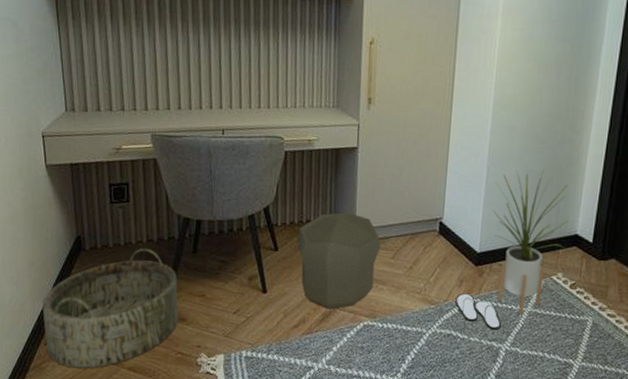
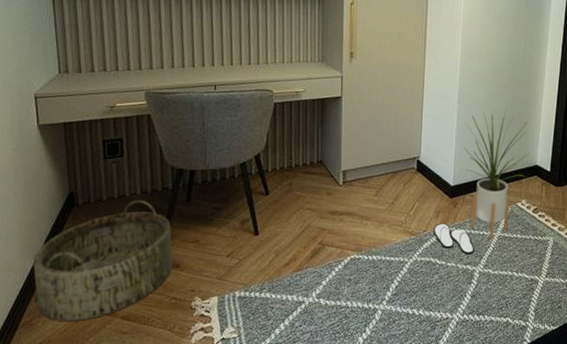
pouf: present [296,212,381,309] -> none [286,155,365,246]

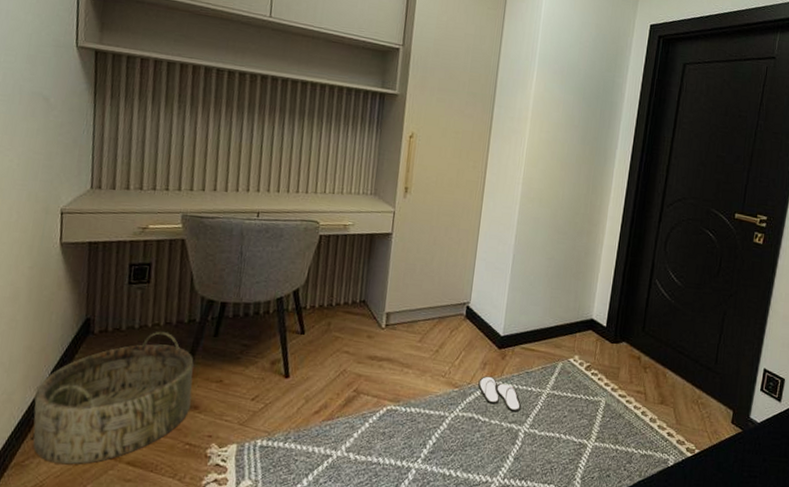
house plant: present [463,110,530,240] -> none [516,258,586,397]

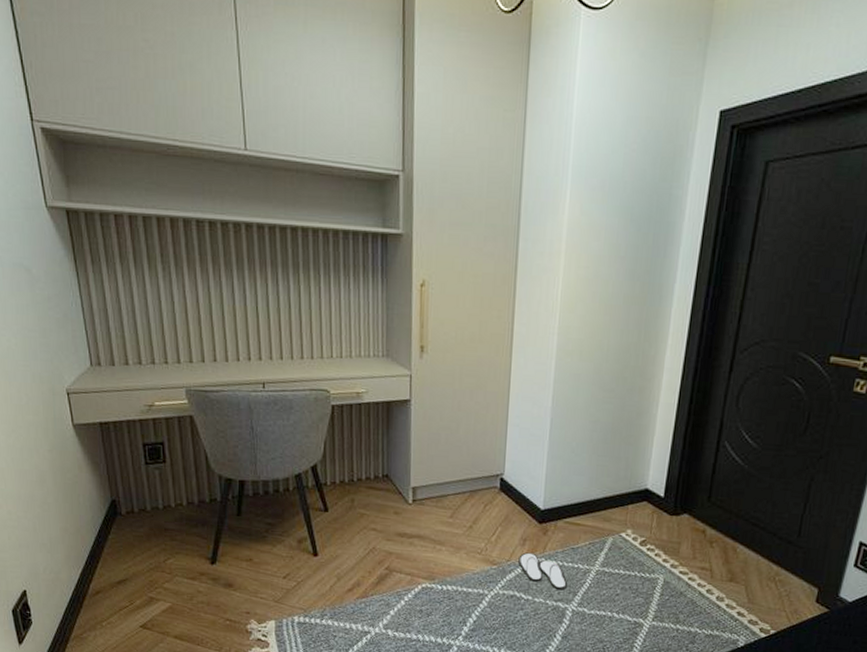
basket: present [33,331,194,465] -> none [79,511,225,638]

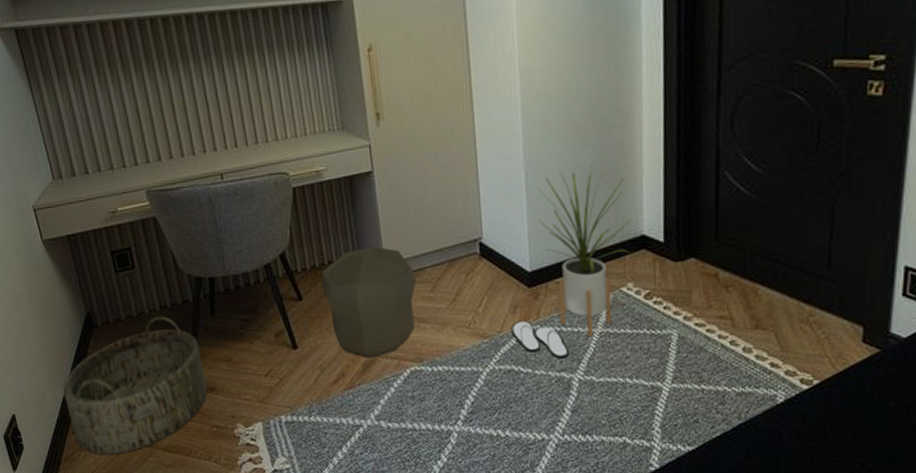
basket: none [79,511,225,638] -> present [63,316,207,455]
pouf: none [347,469,438,572] -> present [321,246,417,358]
house plant: none [556,420,639,574] -> present [536,165,632,338]

